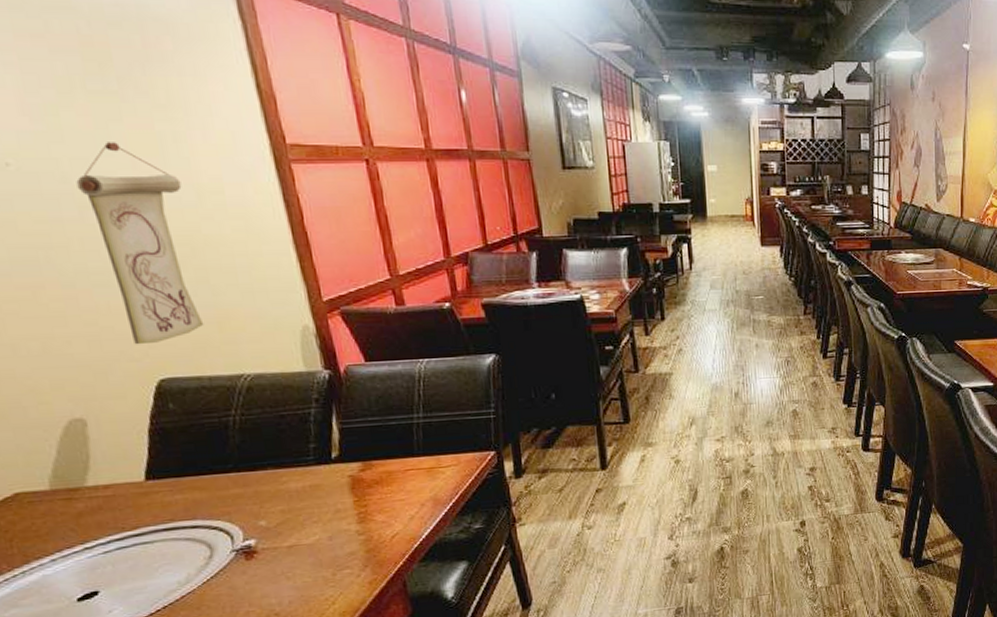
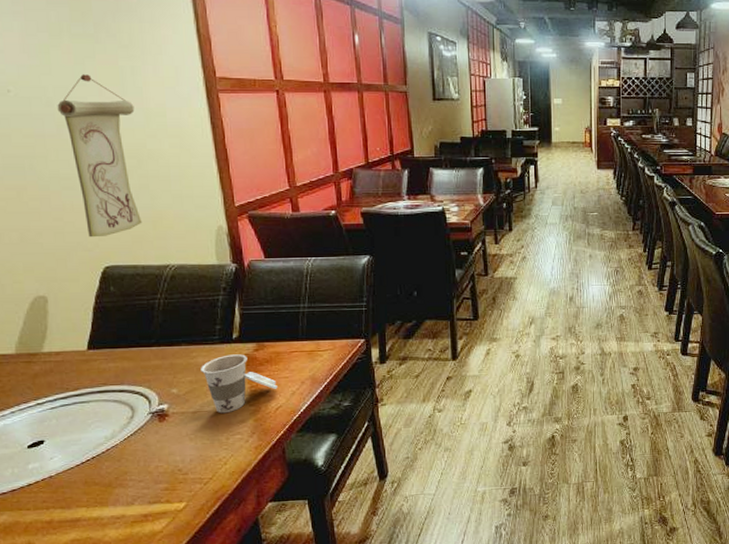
cup: none [294,476,392,546] -> present [201,354,278,414]

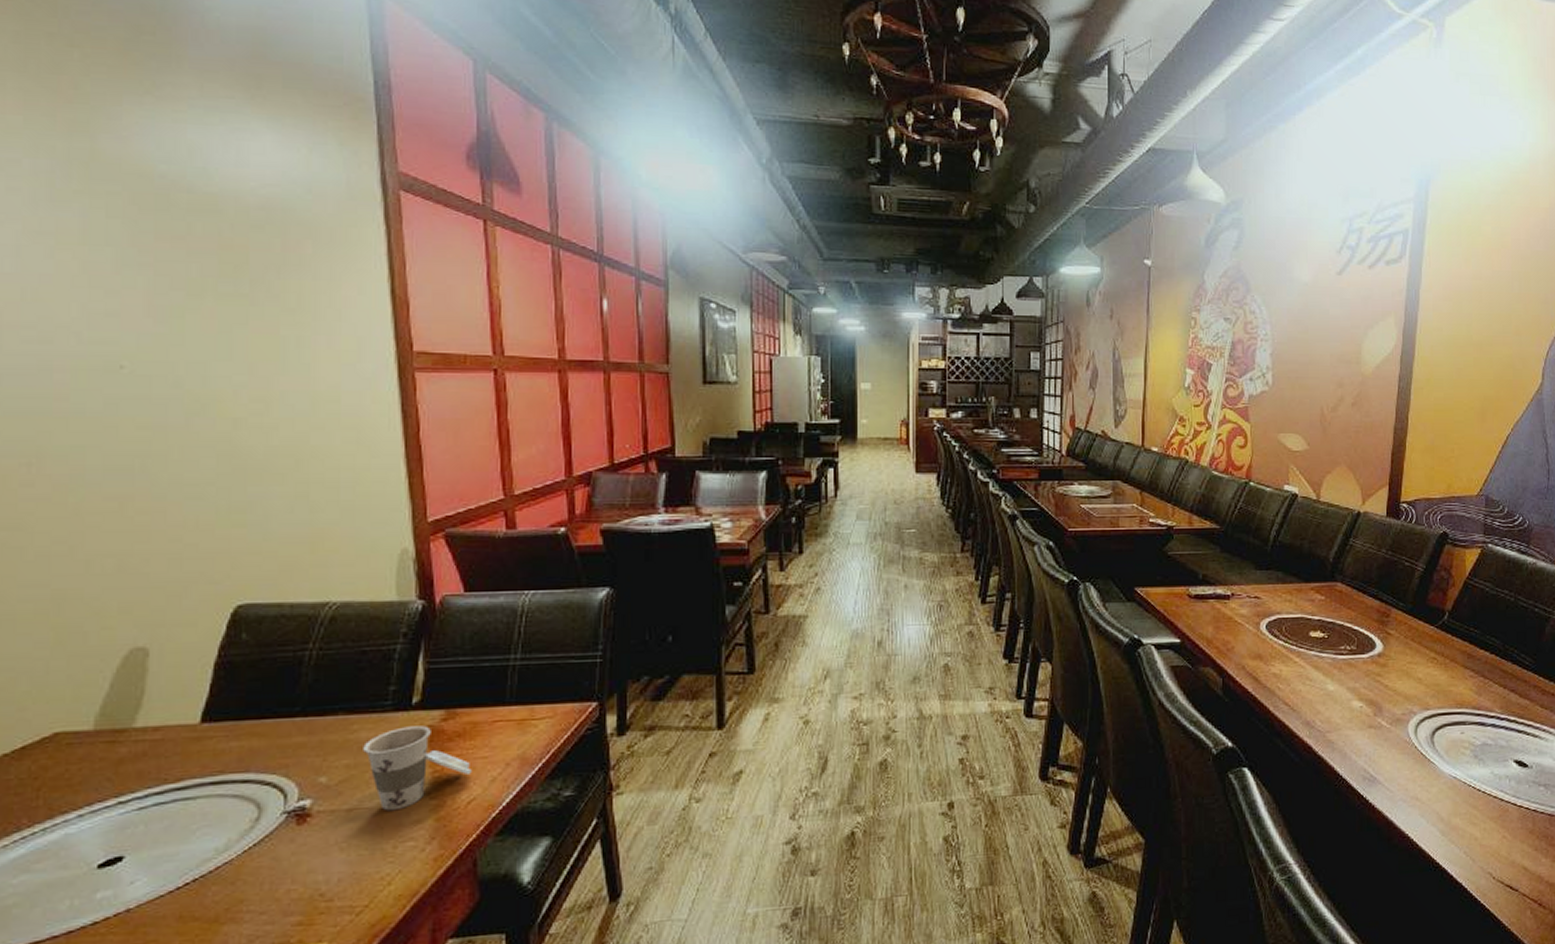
wall scroll: present [57,74,143,238] -> none [188,346,297,565]

